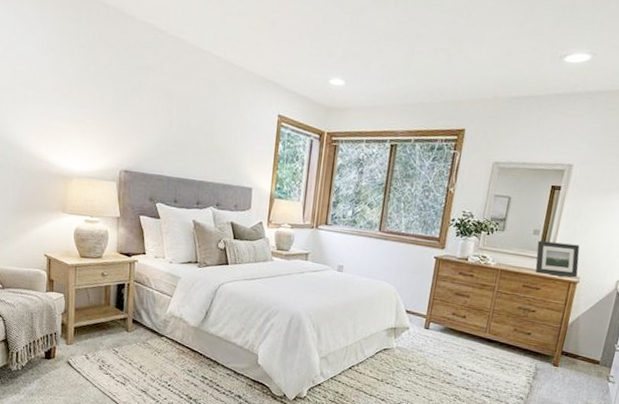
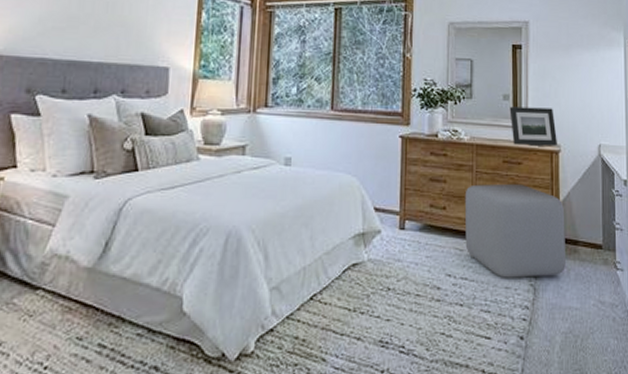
pouf: none [477,301,572,379] -> present [464,183,565,278]

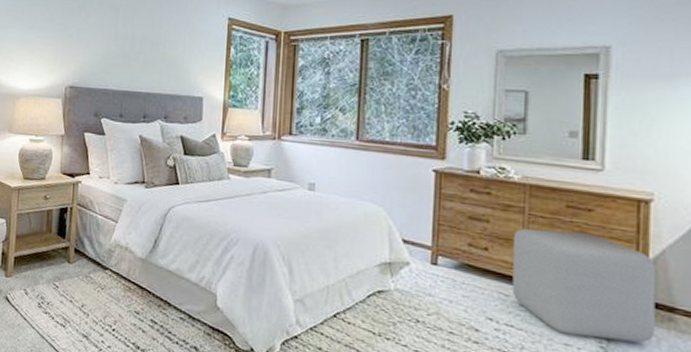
picture frame: present [509,106,558,146] -> none [578,145,650,195]

